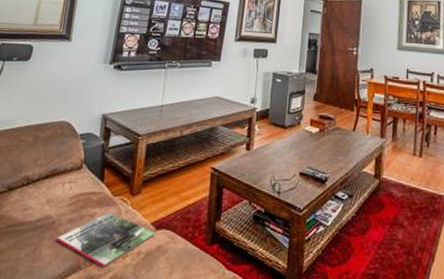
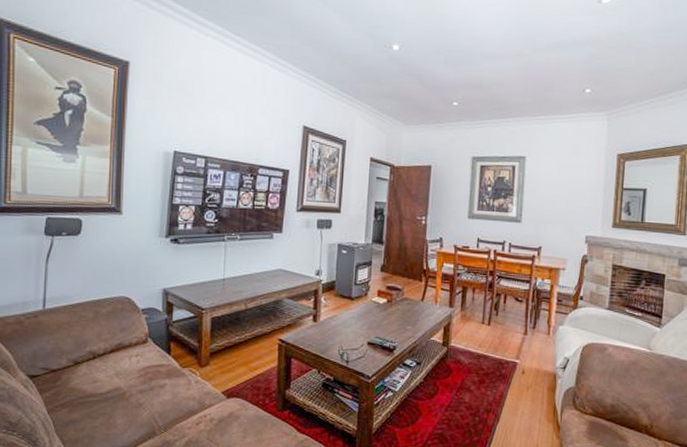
magazine: present [57,212,155,267] -> none [129,383,226,432]

